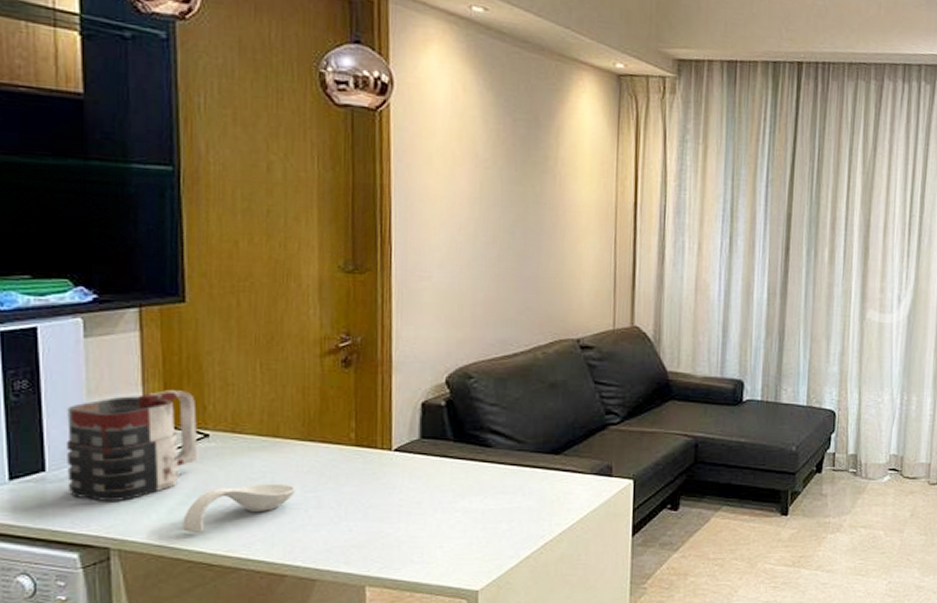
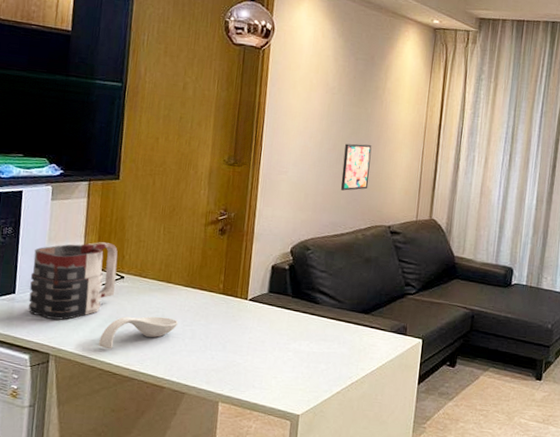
wall art: none [507,234,546,297] -> present [341,143,372,191]

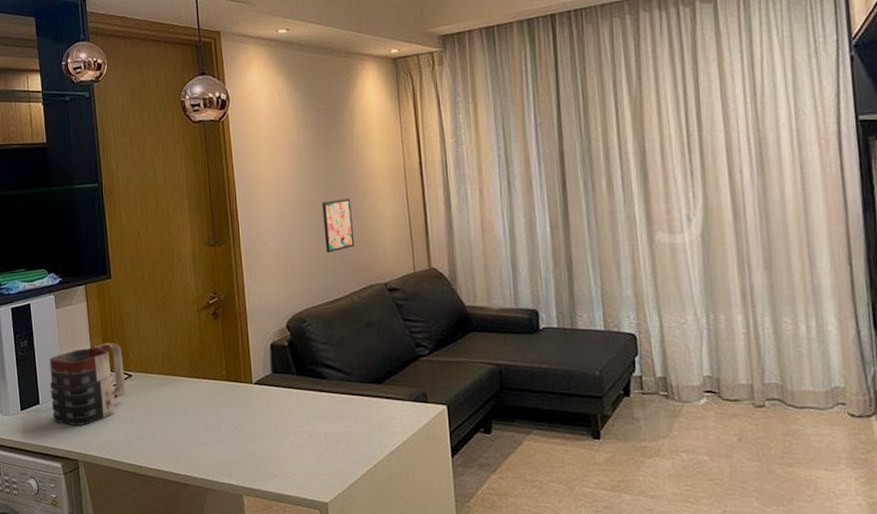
spoon rest: present [98,316,179,349] -> none [119,411,190,450]

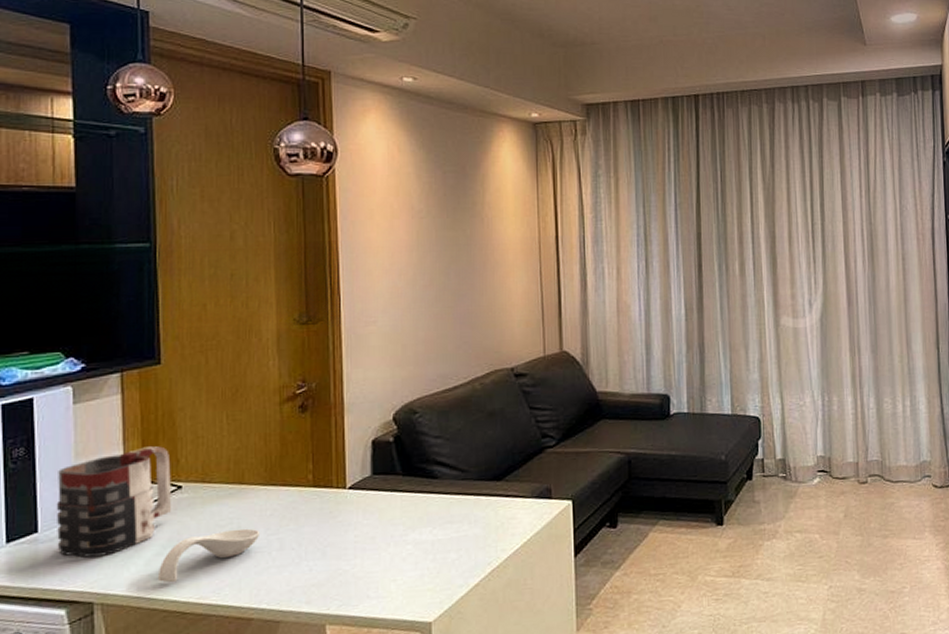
spoon rest: none [119,411,190,450] -> present [157,528,261,583]
wall art: present [322,199,355,253] -> none [444,273,480,334]

